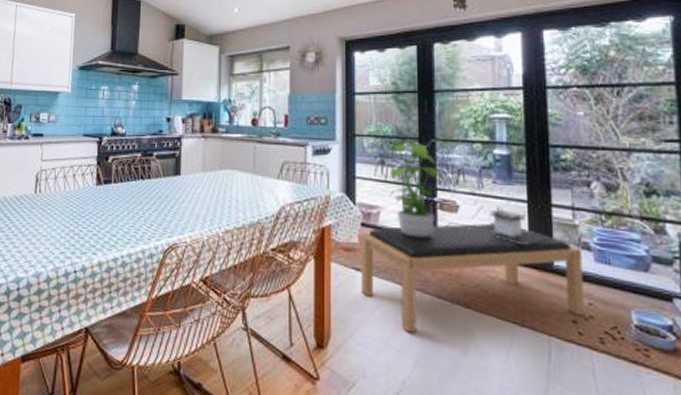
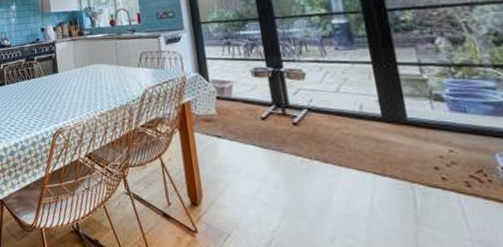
bench: present [360,223,585,333] -> none [217,87,446,188]
potted plant: present [378,138,449,237] -> none [224,17,292,104]
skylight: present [464,206,555,246] -> none [313,69,405,103]

